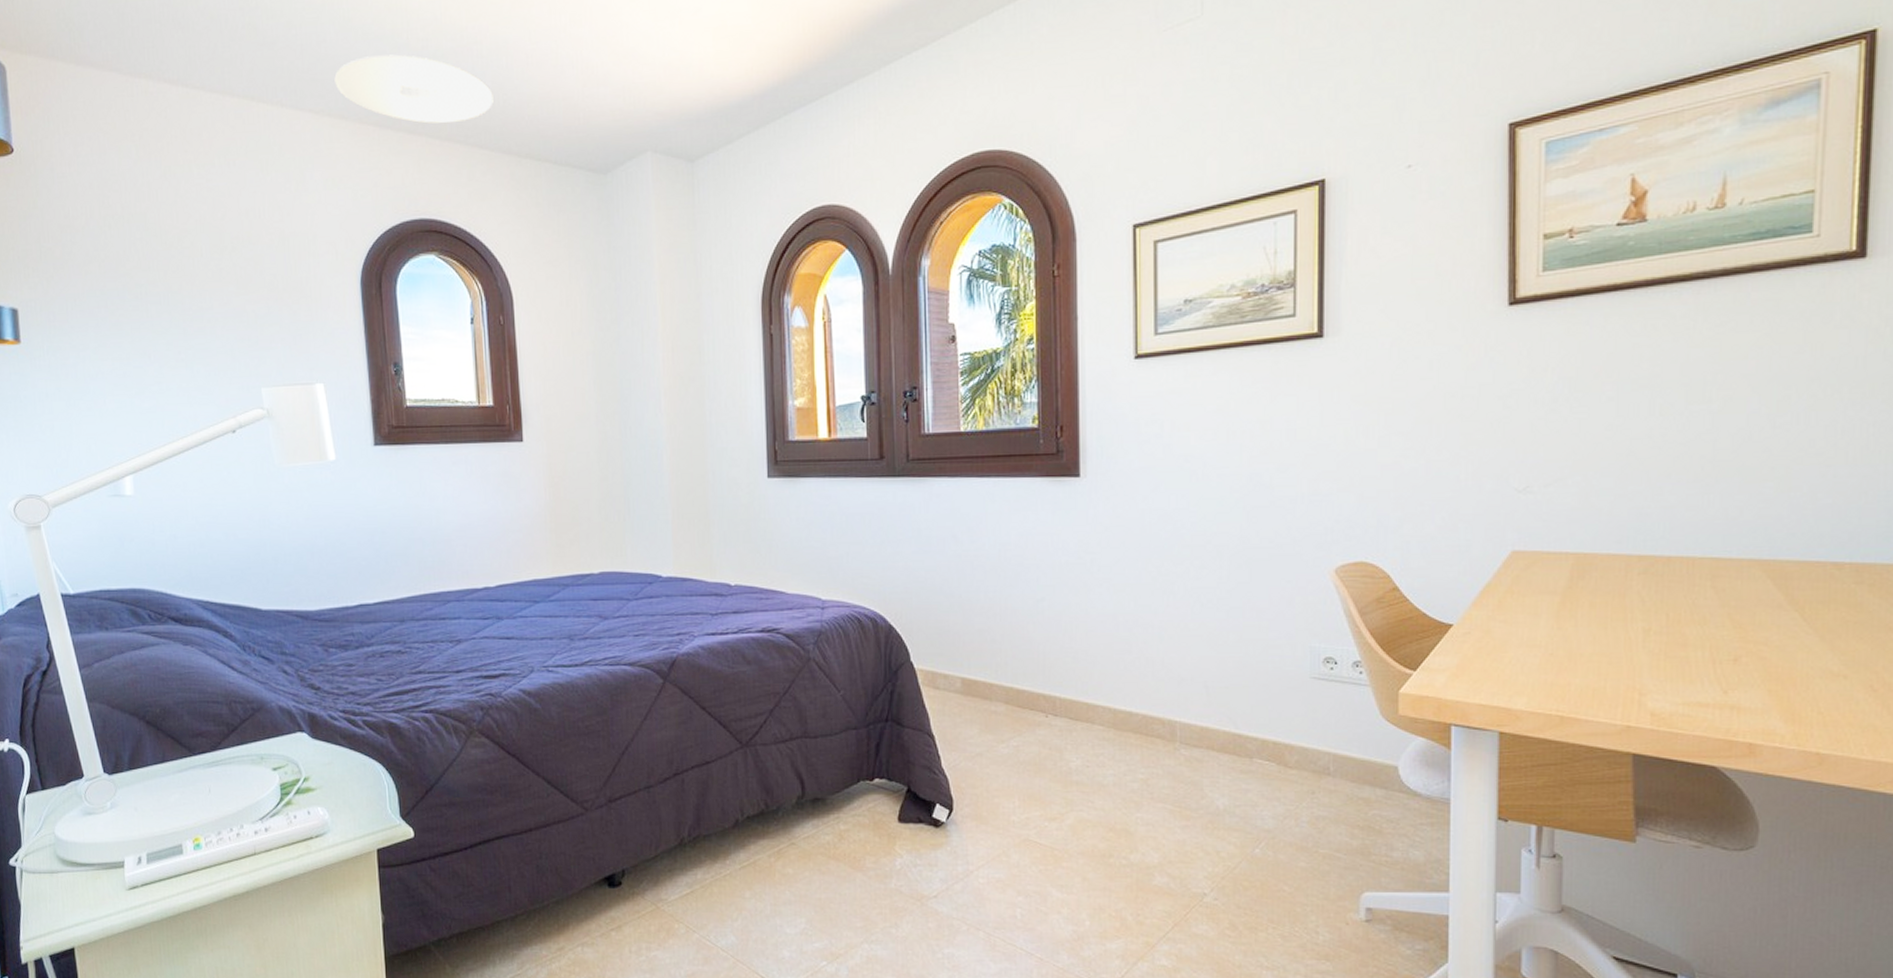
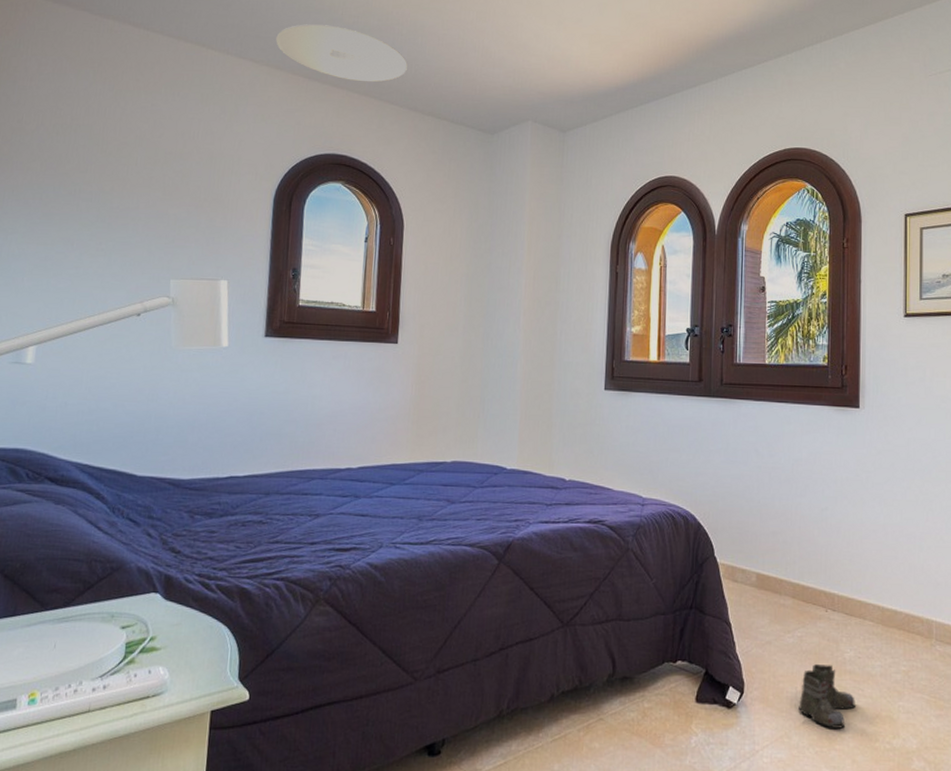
boots: none [1018,775,1086,845] -> present [799,663,857,729]

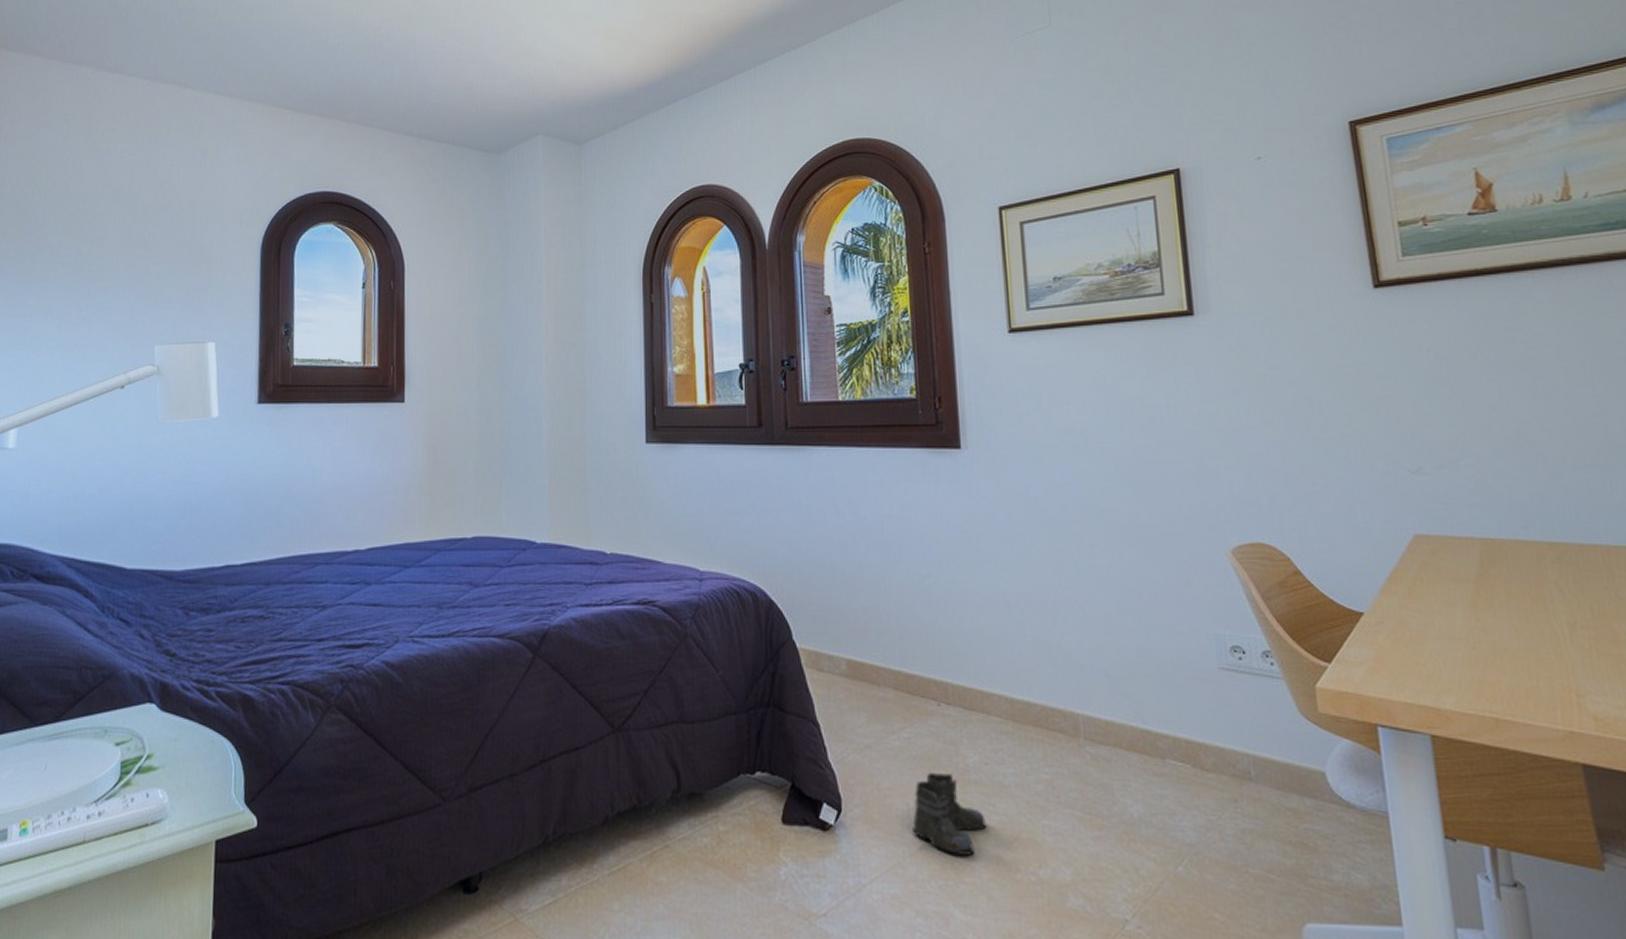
ceiling light: present [276,24,407,83] -> none [256,49,400,109]

